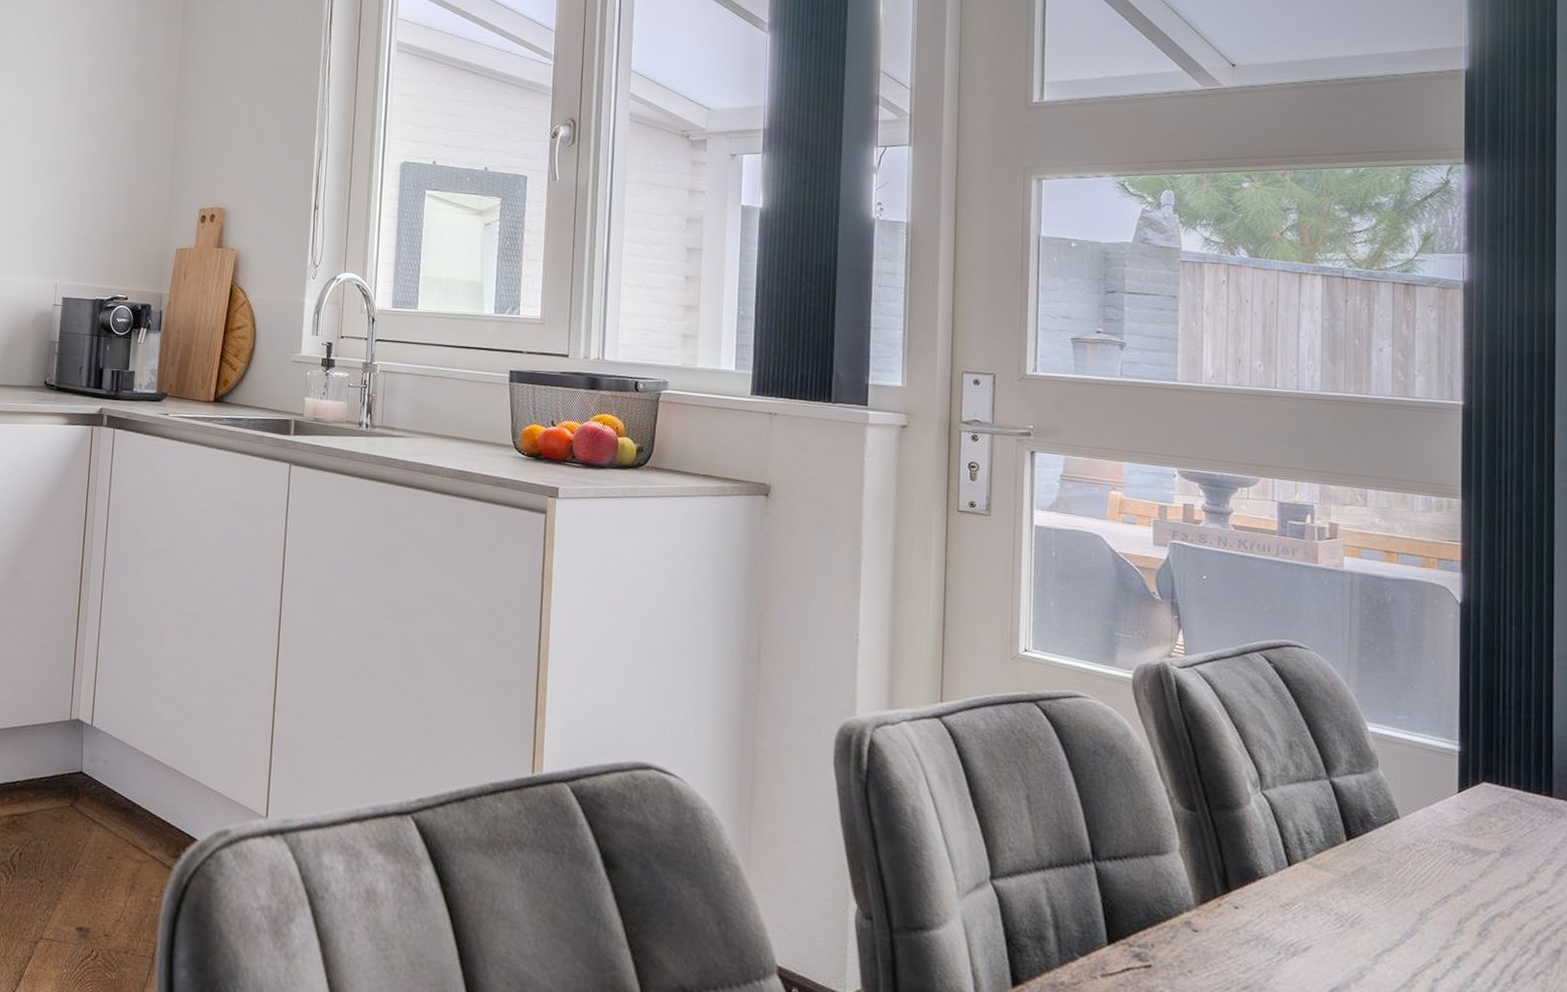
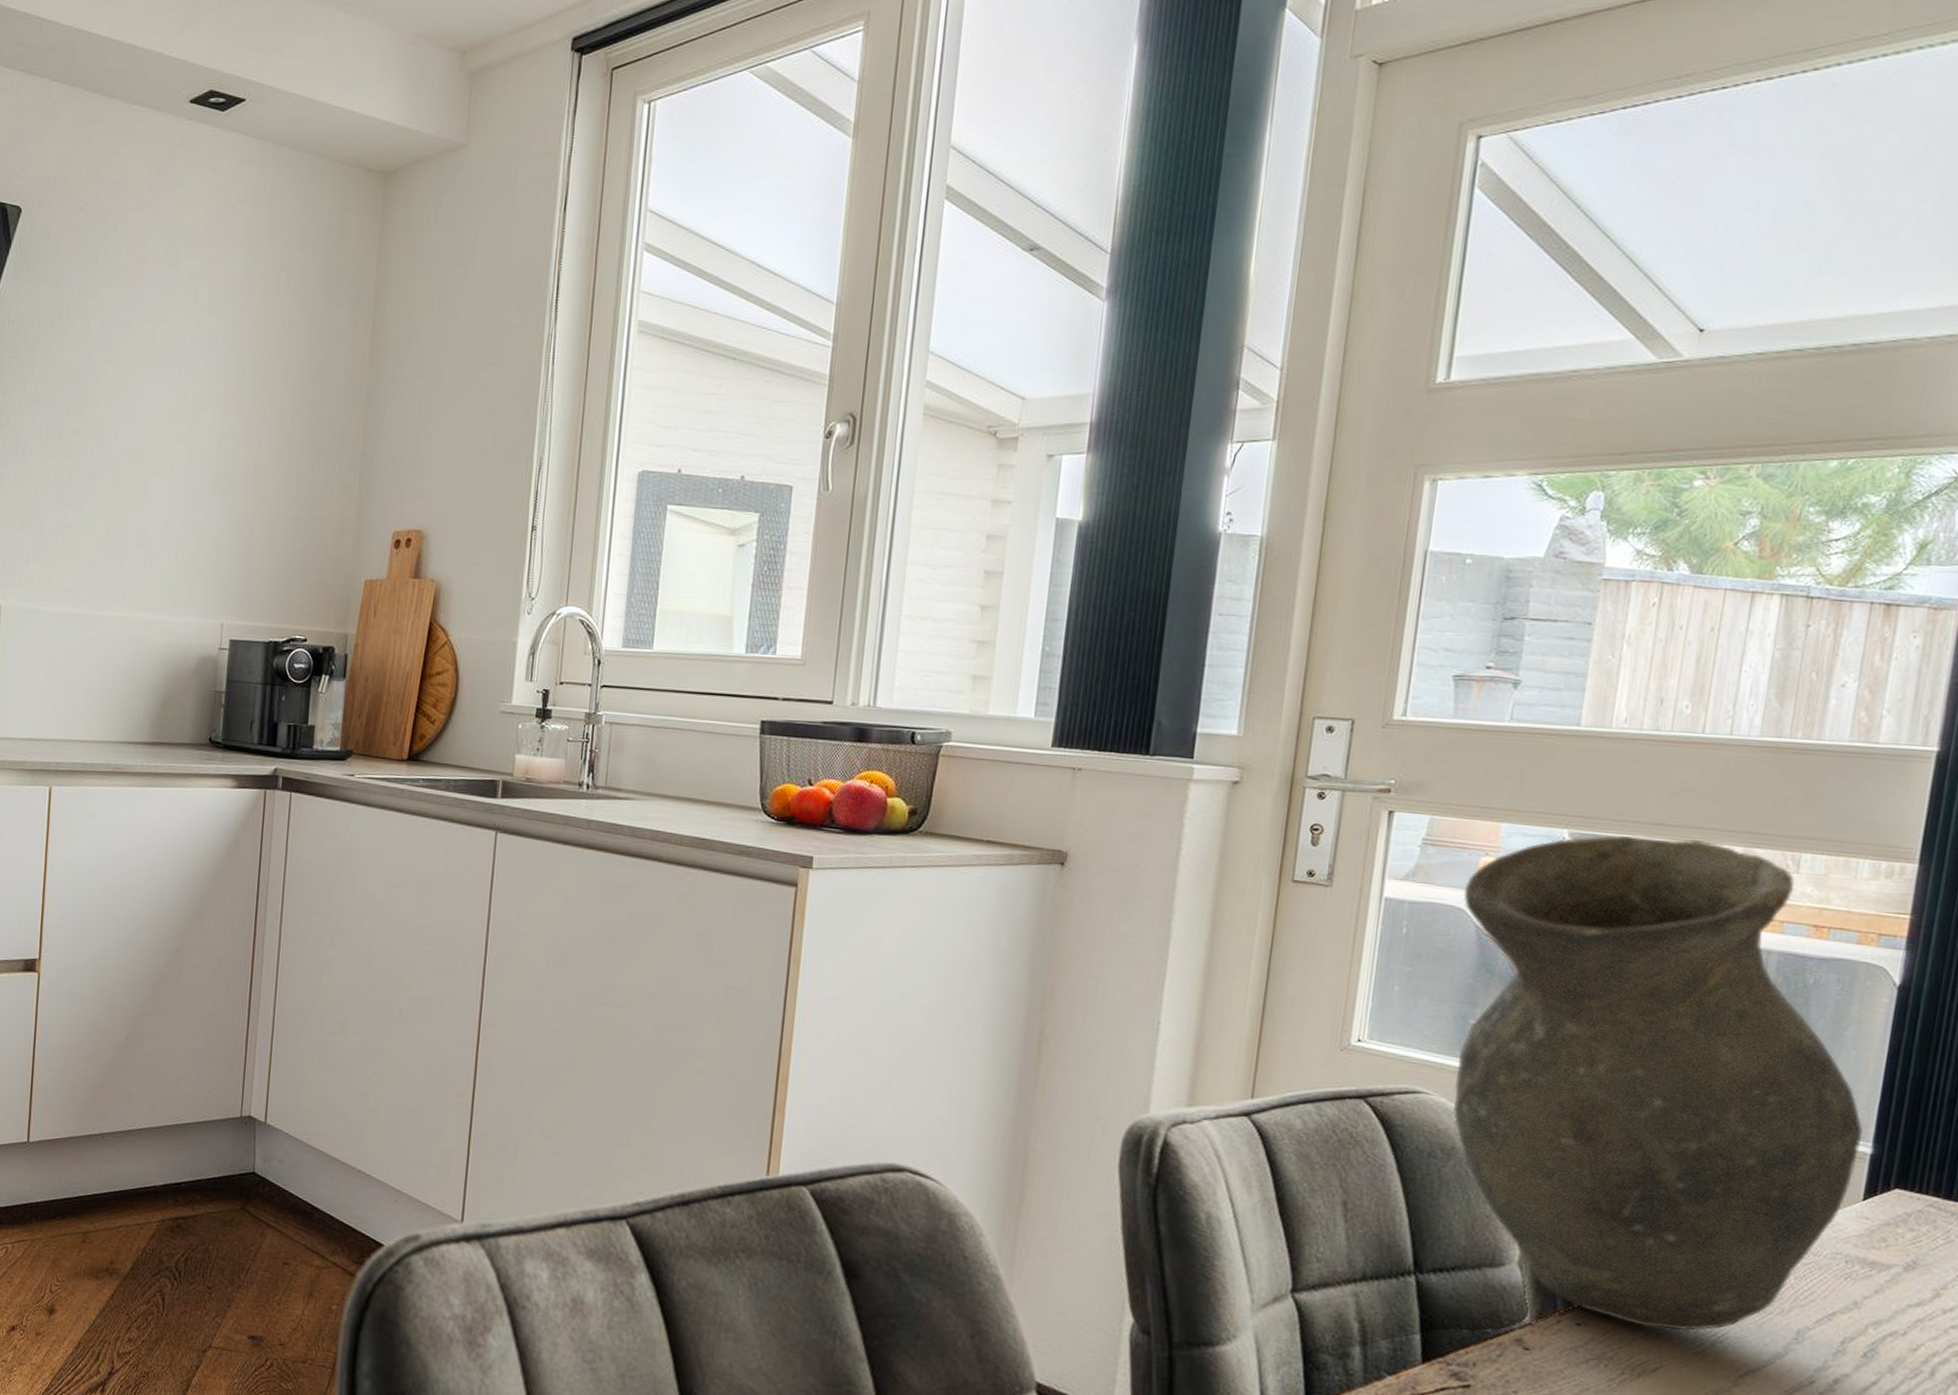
vase: none [1099,473,1450,913] -> present [1453,835,1863,1331]

